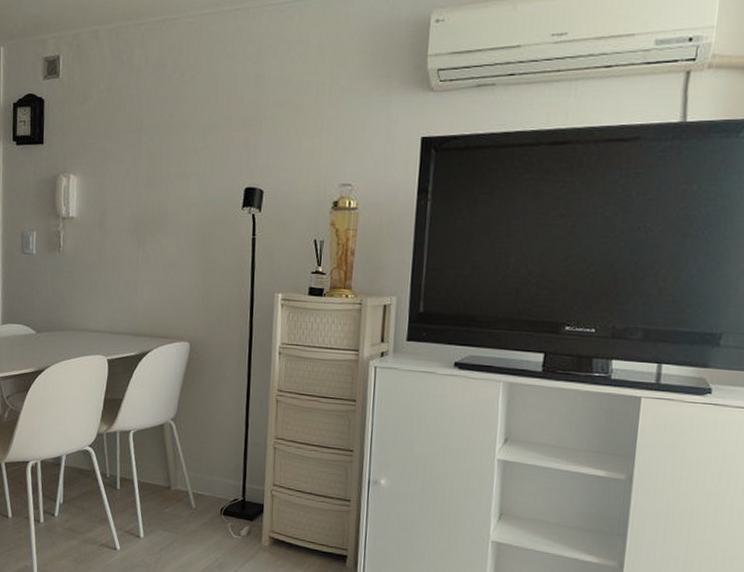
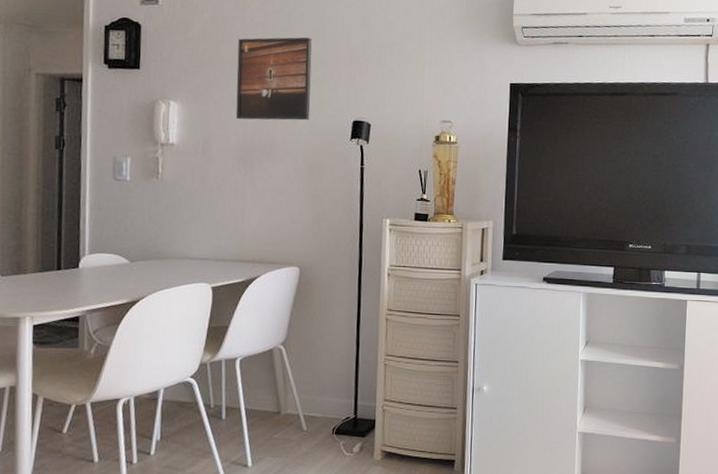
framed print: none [129,100,204,191] -> present [235,37,312,121]

